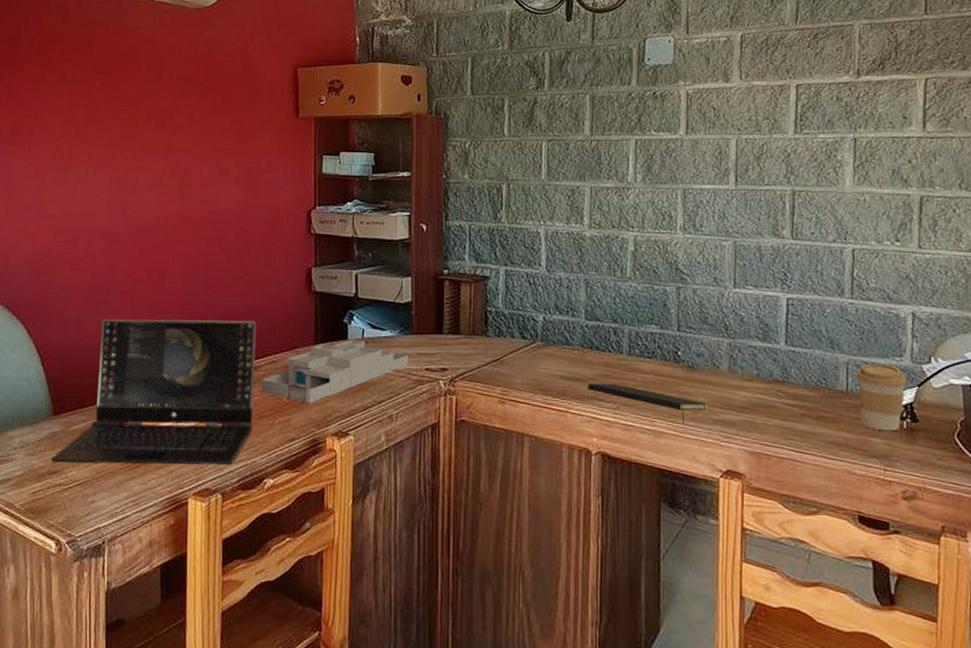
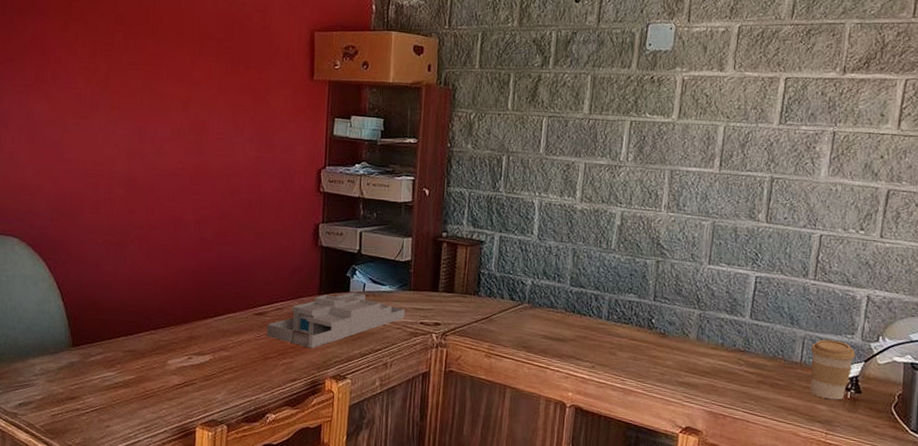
laptop: present [51,319,257,466] -> none [70,261,265,400]
notepad: present [588,382,709,424] -> none [567,343,676,385]

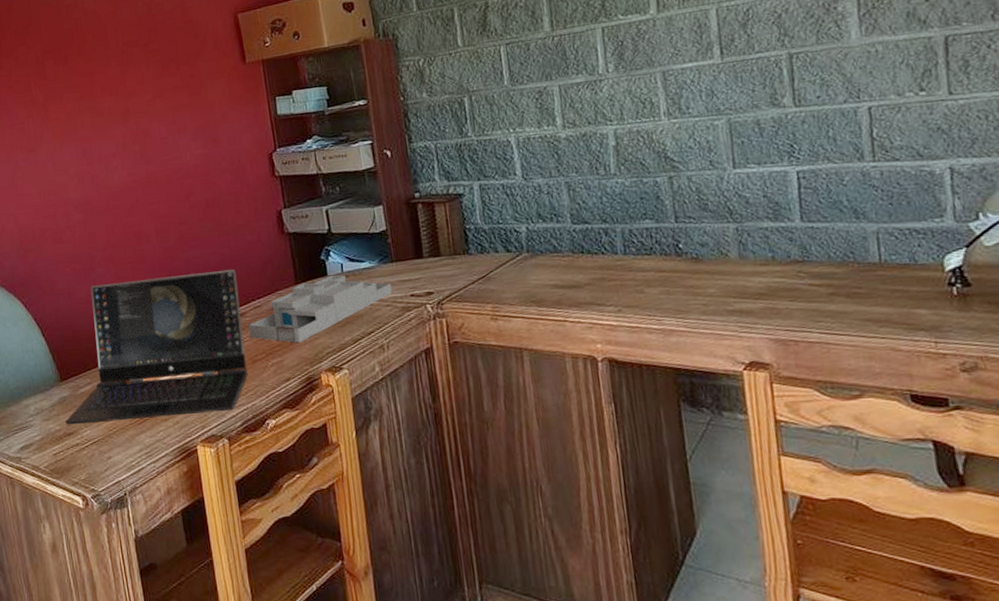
laptop: none [70,261,265,400] -> present [65,270,248,425]
coffee cup: present [810,339,855,400] -> none [889,227,952,301]

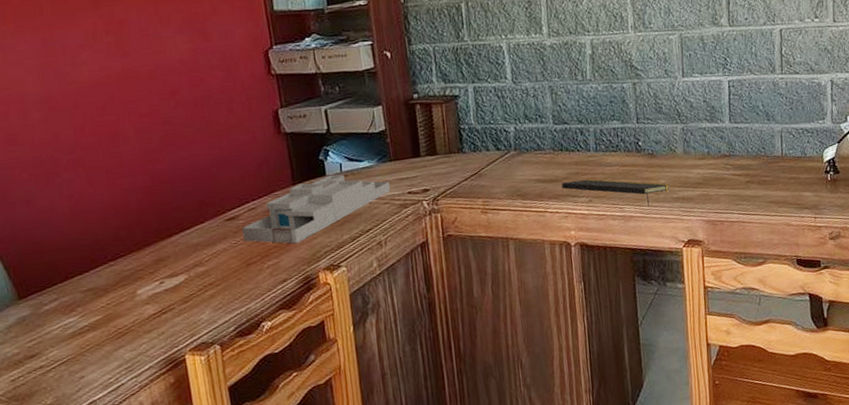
laptop: present [65,270,248,425] -> none [26,171,242,347]
notepad: none [584,285,722,319] -> present [562,179,670,206]

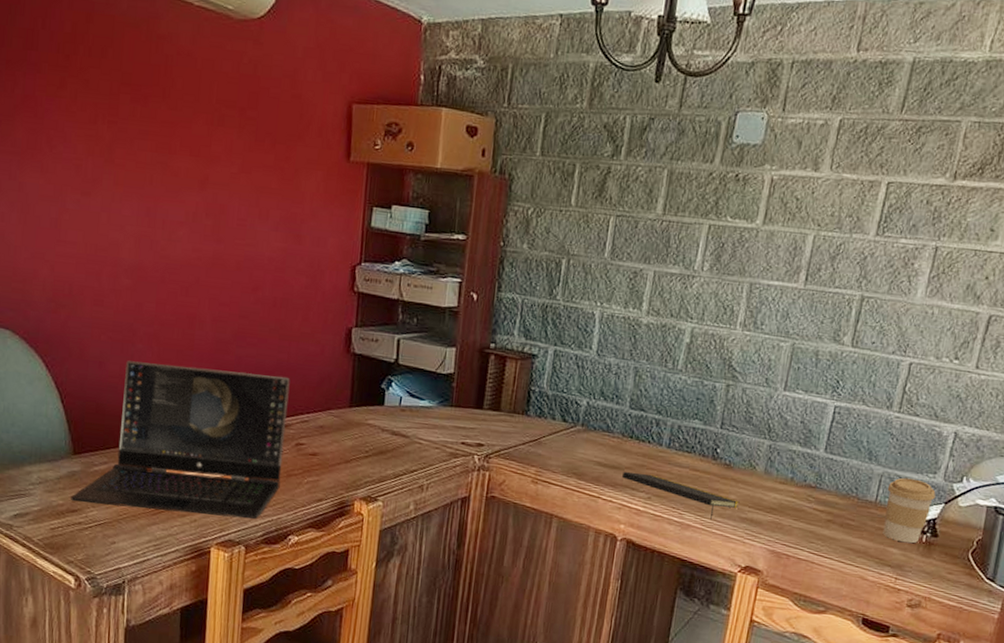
laptop: none [26,171,242,347] -> present [71,360,290,520]
desk organizer: present [242,174,390,244] -> none [290,406,445,467]
coffee cup: none [788,127,829,185] -> present [883,477,936,544]

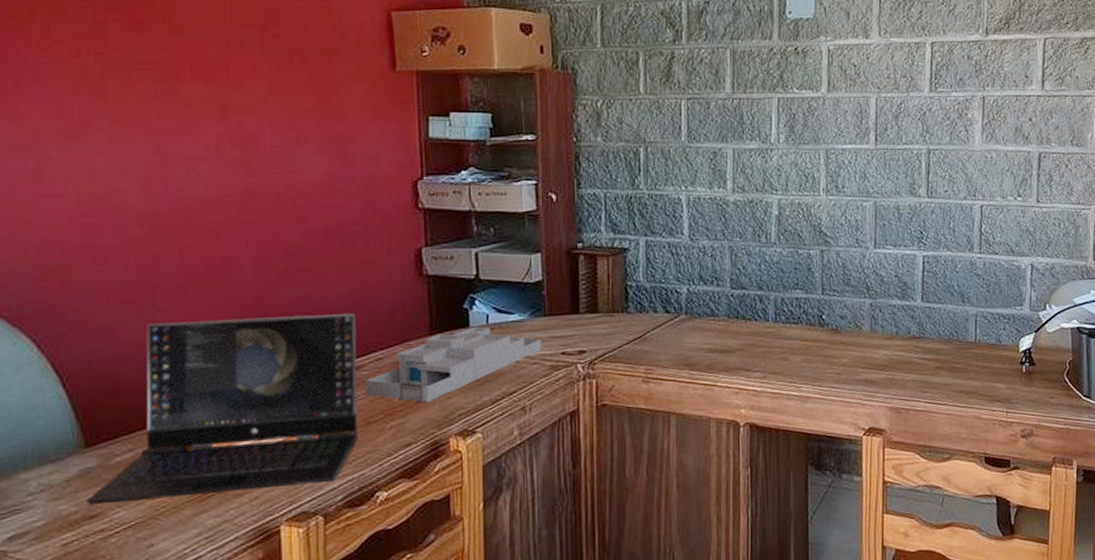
desk organizer: none [290,406,445,467] -> present [365,326,541,403]
notepad: present [622,471,740,520] -> none [735,352,853,387]
coffee cup: present [883,477,936,544] -> none [983,313,1026,376]

